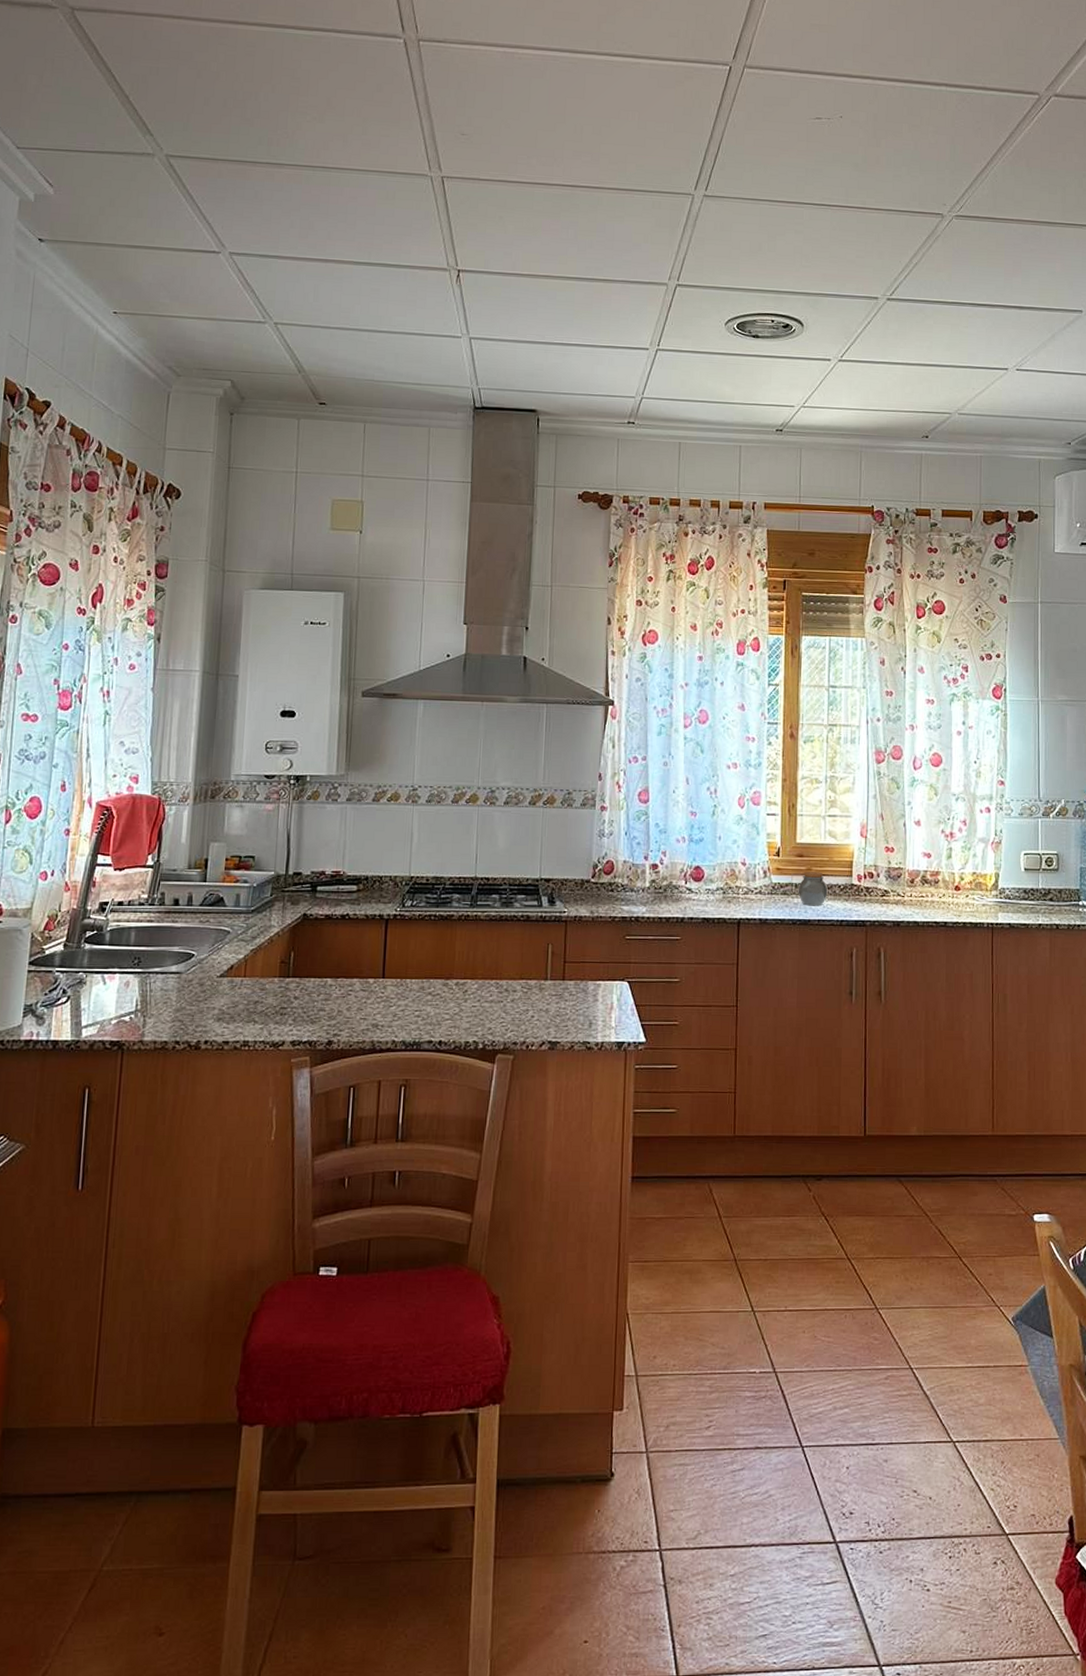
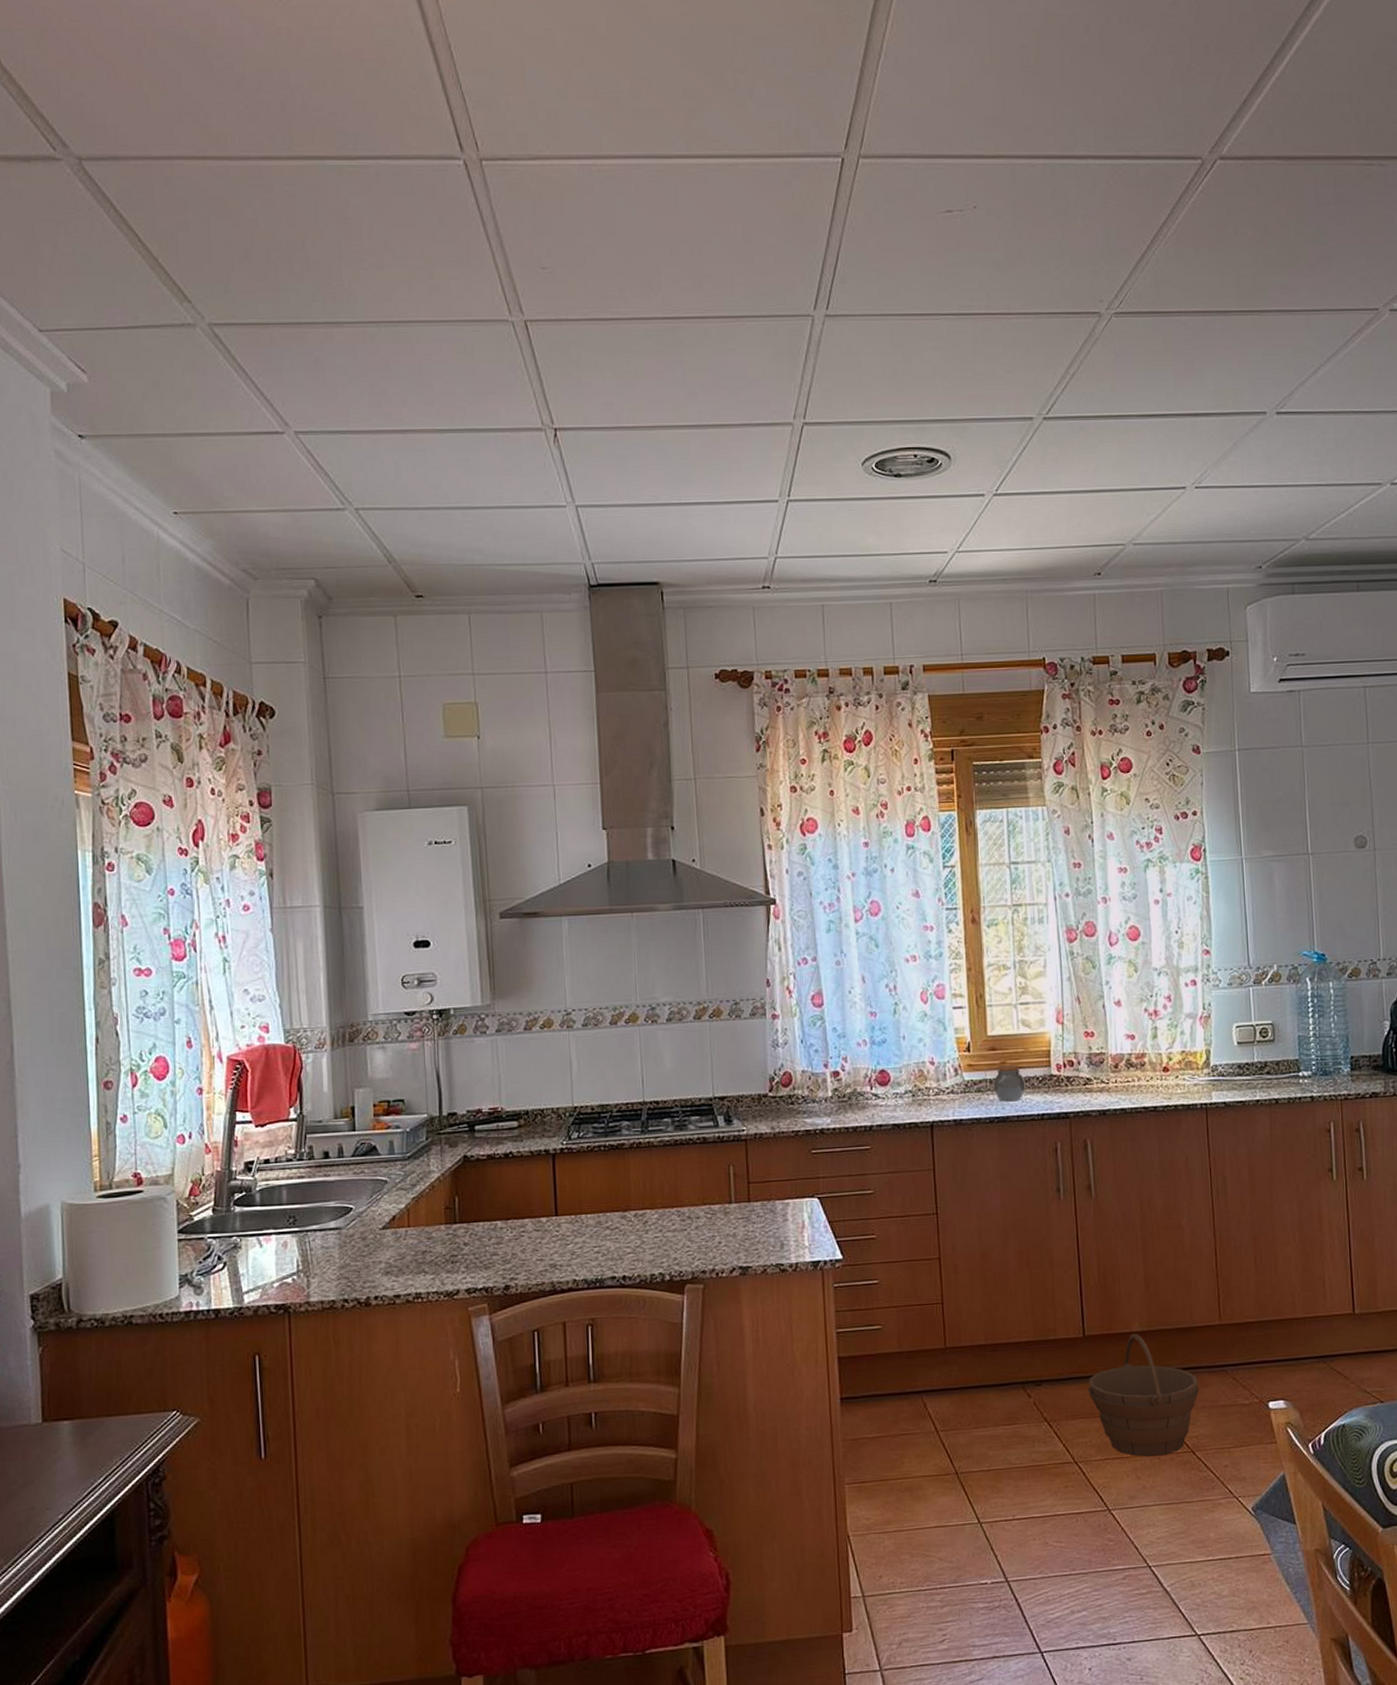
basket: none [865,1137,970,1259] -> present [1088,1333,1200,1457]

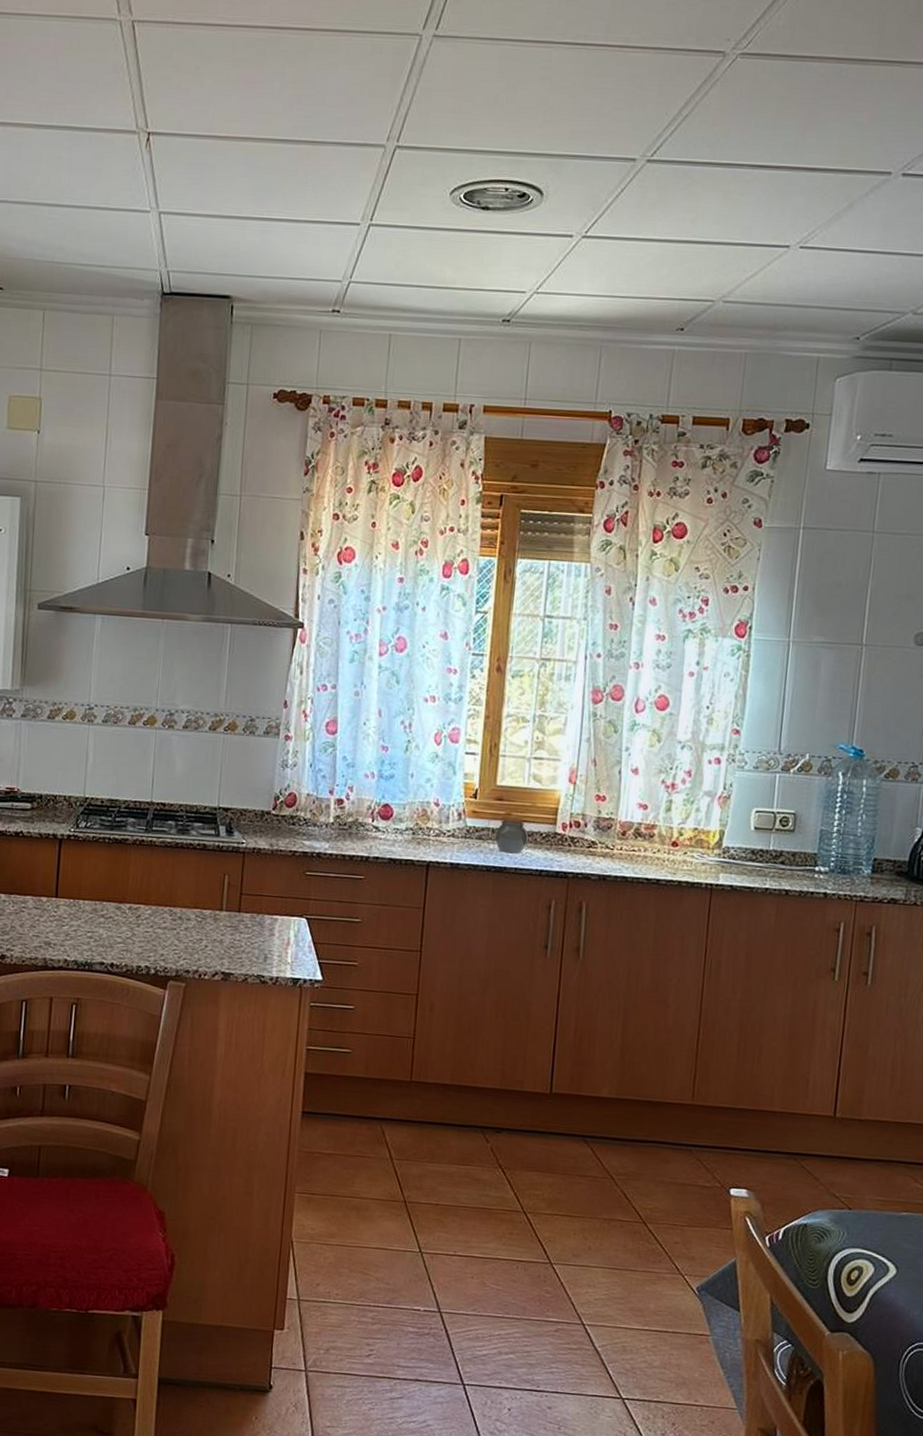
basket: present [1088,1333,1200,1457] -> none [547,1098,661,1222]

